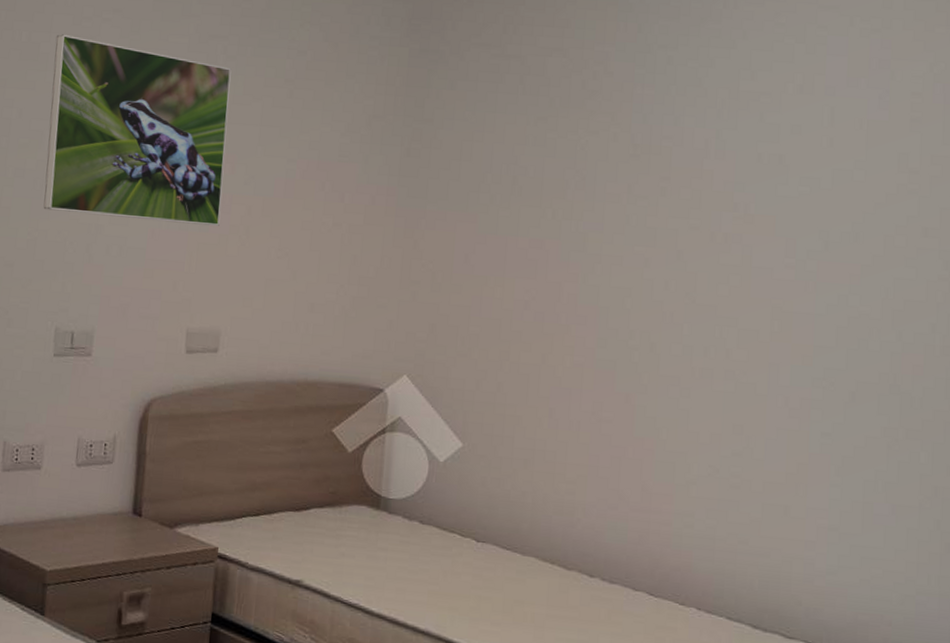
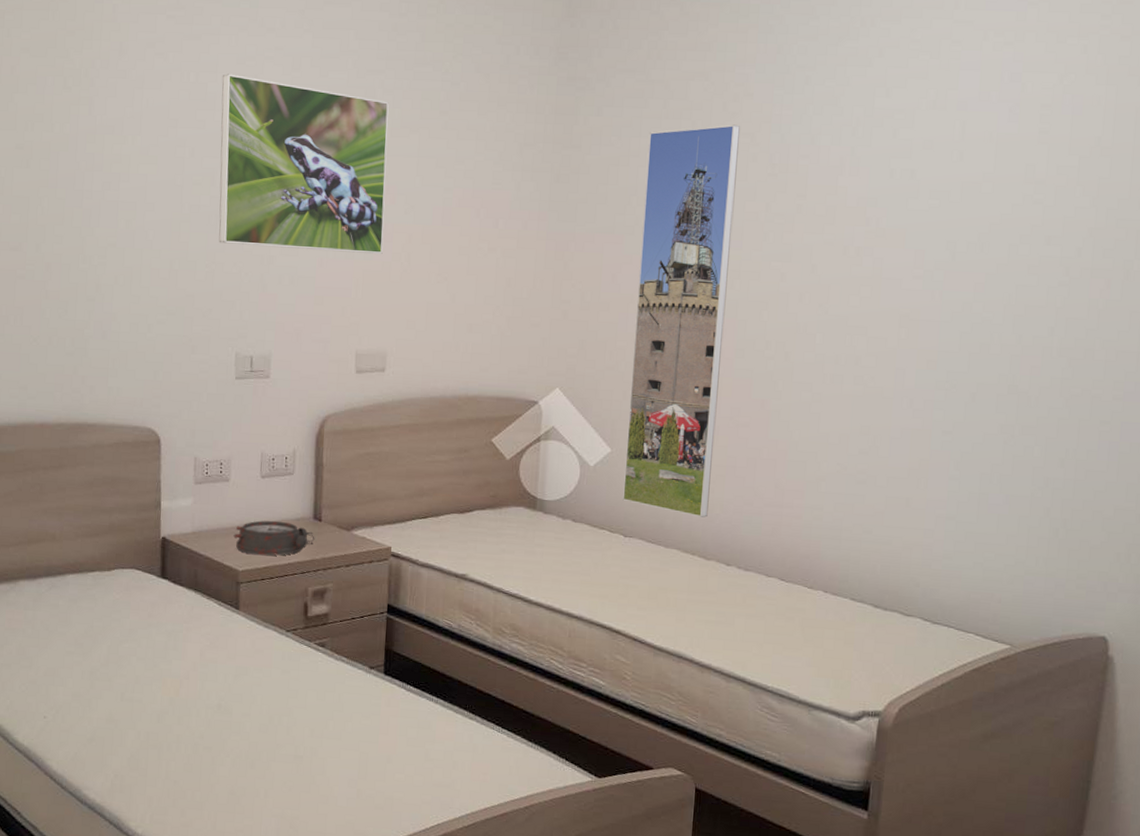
alarm clock: none [42,514,134,555] -> present [233,520,315,556]
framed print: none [475,102,601,522] -> present [623,124,741,518]

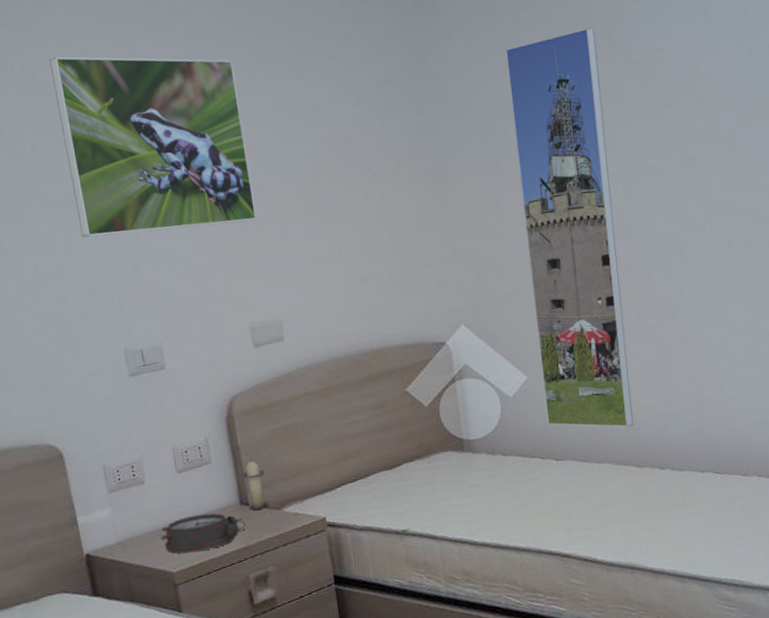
candle: none [321,476,342,527] -> present [243,457,269,510]

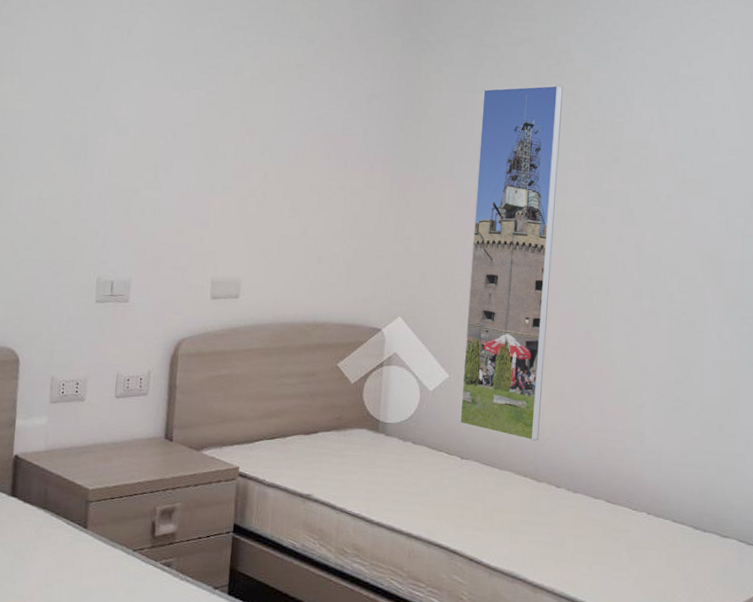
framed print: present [49,56,257,238] -> none [87,24,250,190]
alarm clock: present [160,513,246,554] -> none [85,439,166,475]
candle: present [243,457,269,510] -> none [171,397,194,447]

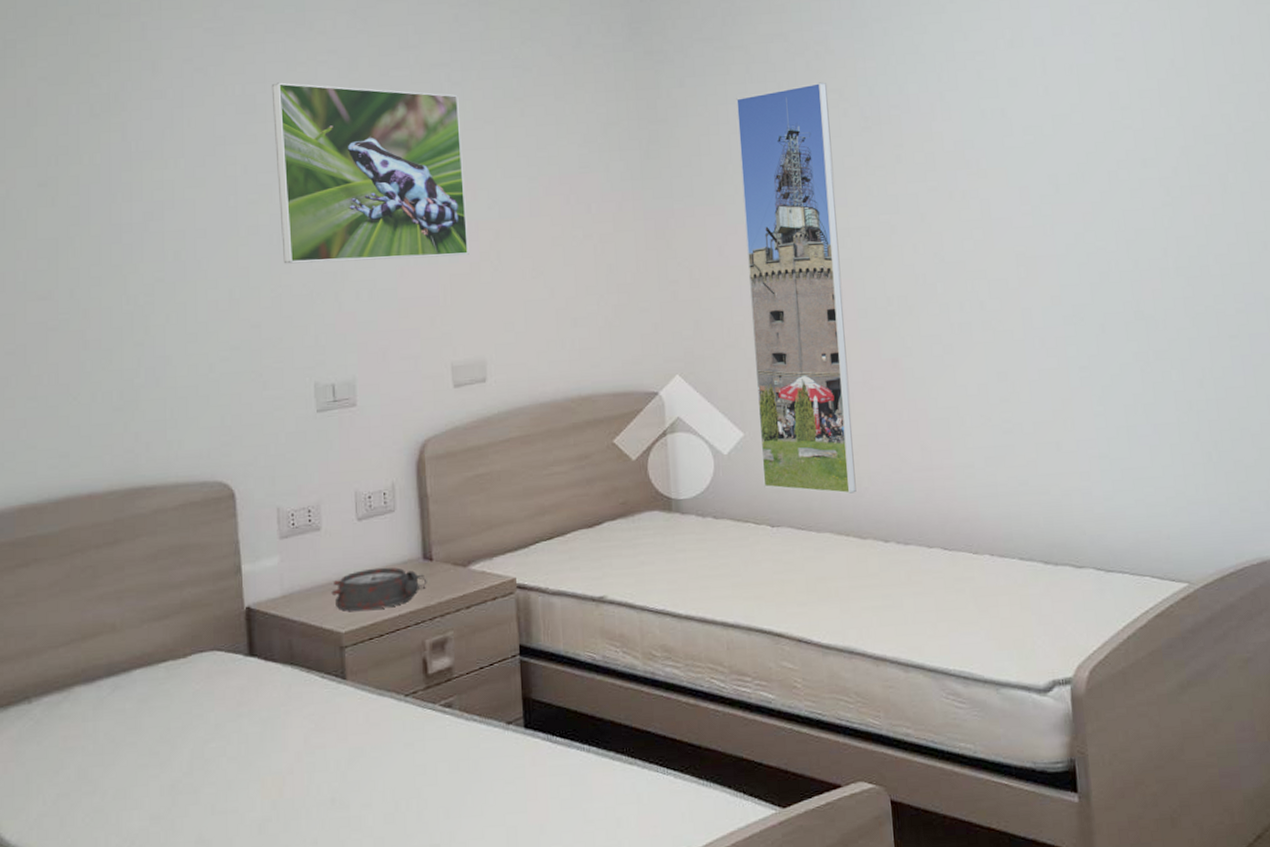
alarm clock: none [85,439,166,475] -> present [331,567,427,612]
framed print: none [87,24,250,190] -> present [271,82,469,264]

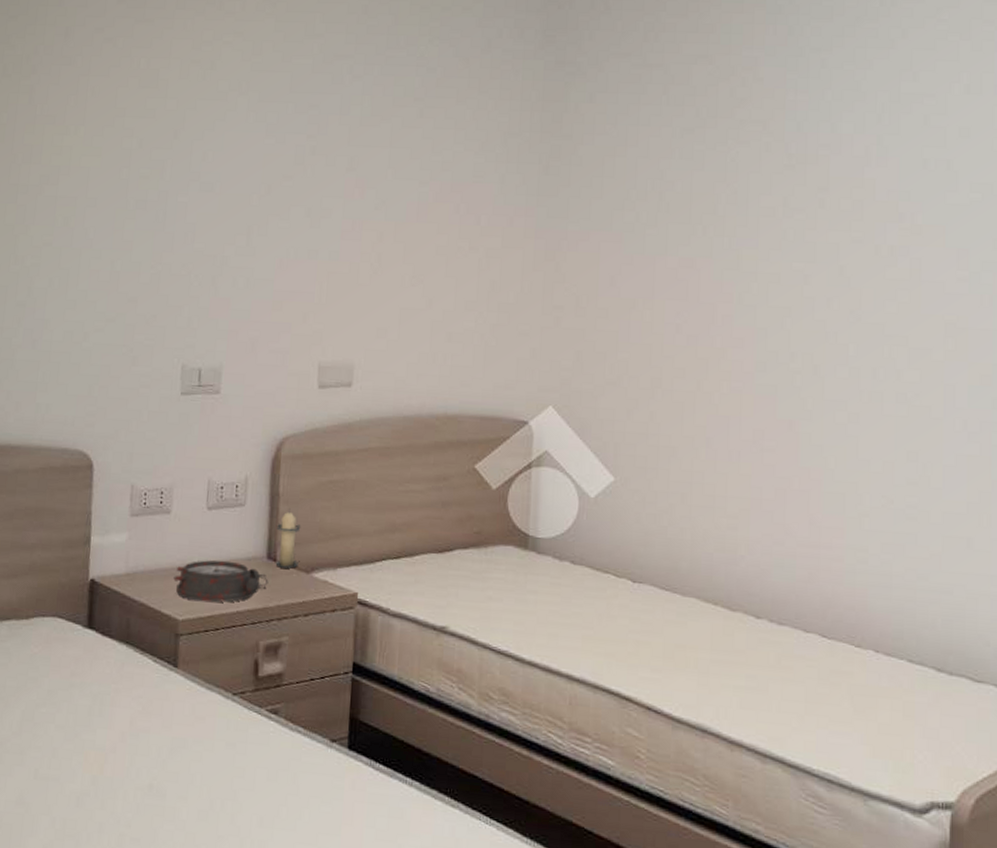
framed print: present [271,82,469,264] -> none [166,59,358,254]
candle: none [429,507,455,566] -> present [275,508,301,569]
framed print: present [735,82,857,494] -> none [630,111,751,560]

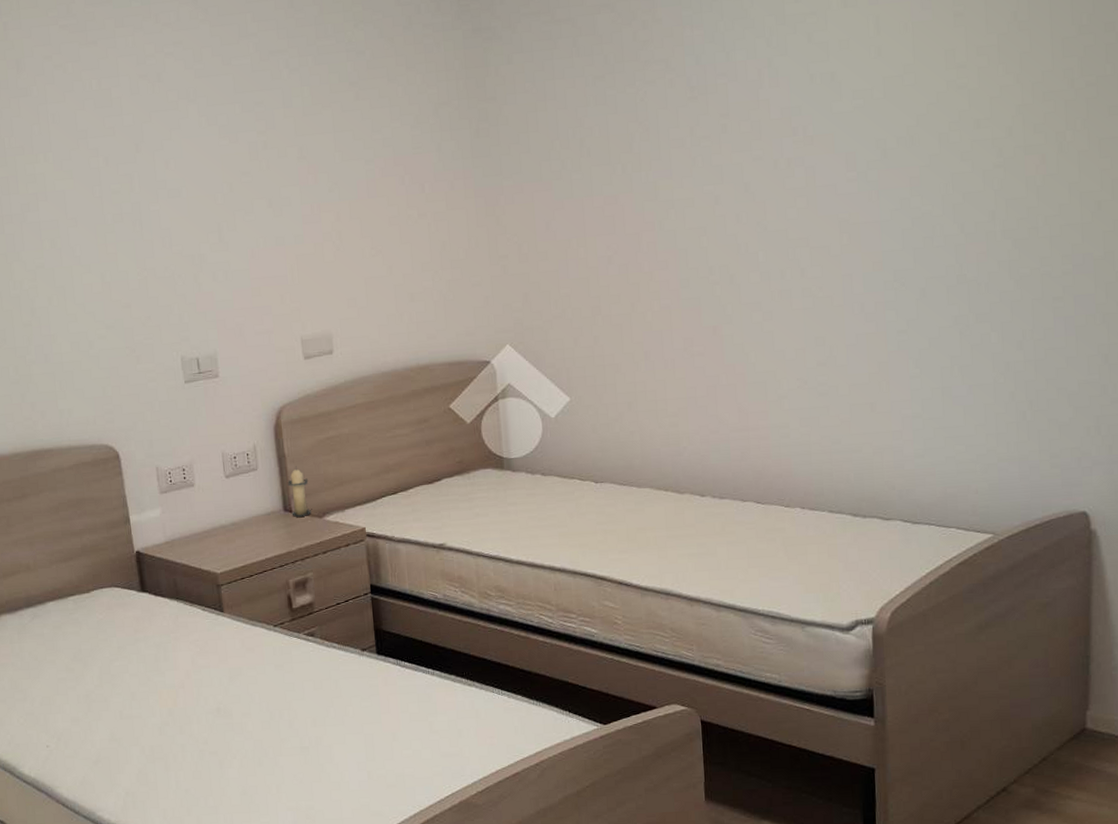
alarm clock: present [173,560,269,603] -> none [207,518,288,556]

